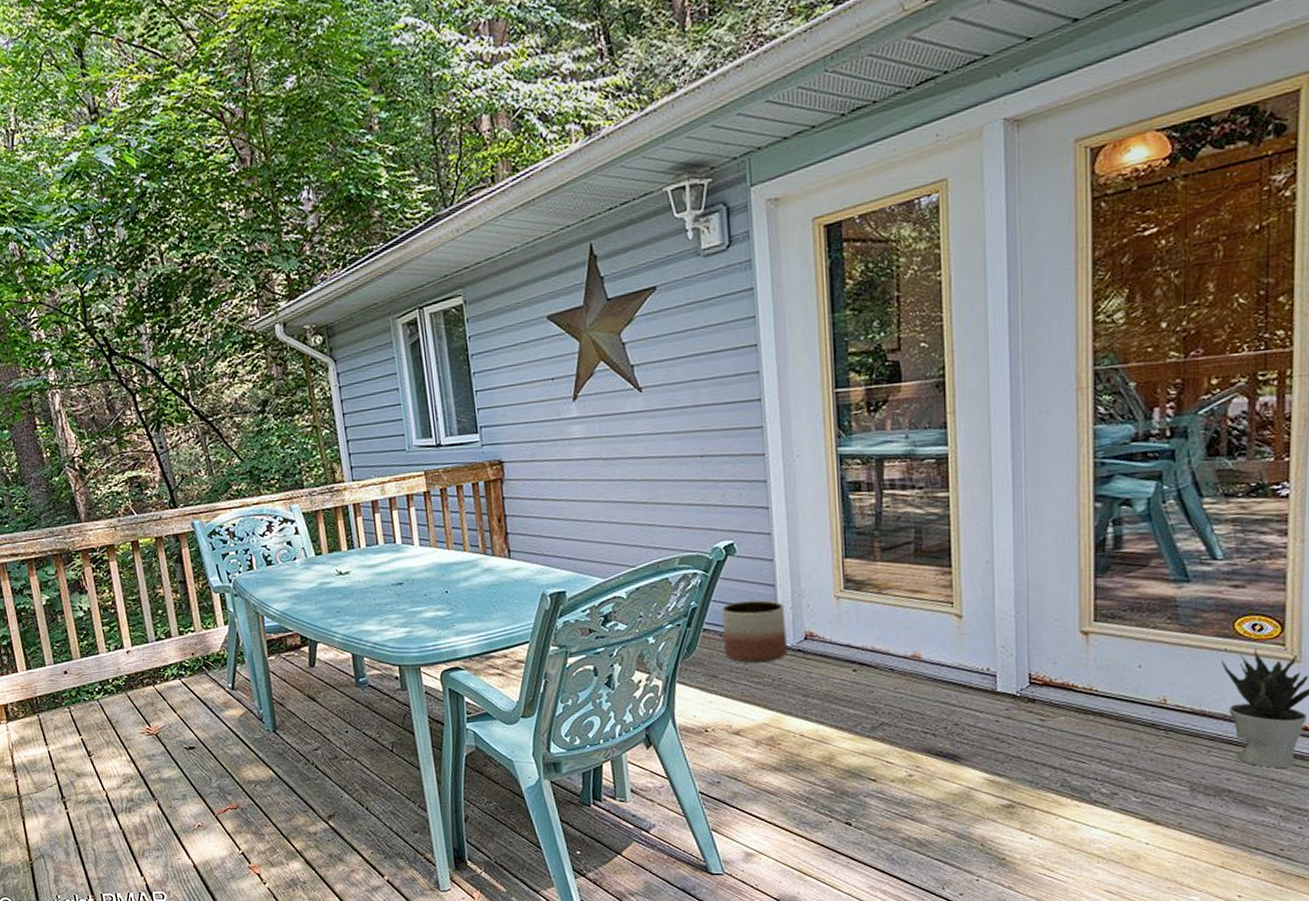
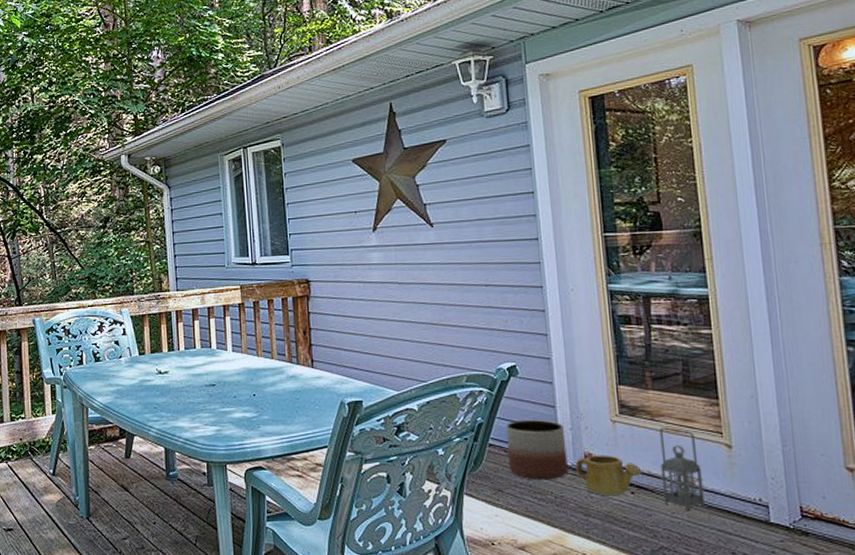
watering can: none [795,632,866,675] -> present [575,455,642,495]
lantern: none [885,600,931,686] -> present [659,427,705,511]

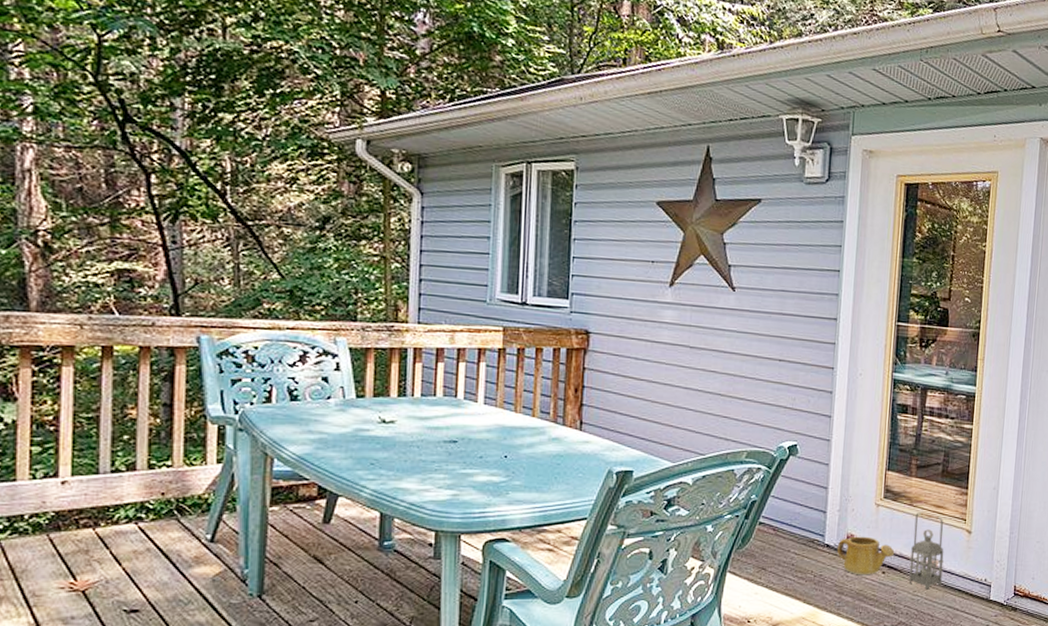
planter: present [505,419,568,480] -> none [775,499,833,559]

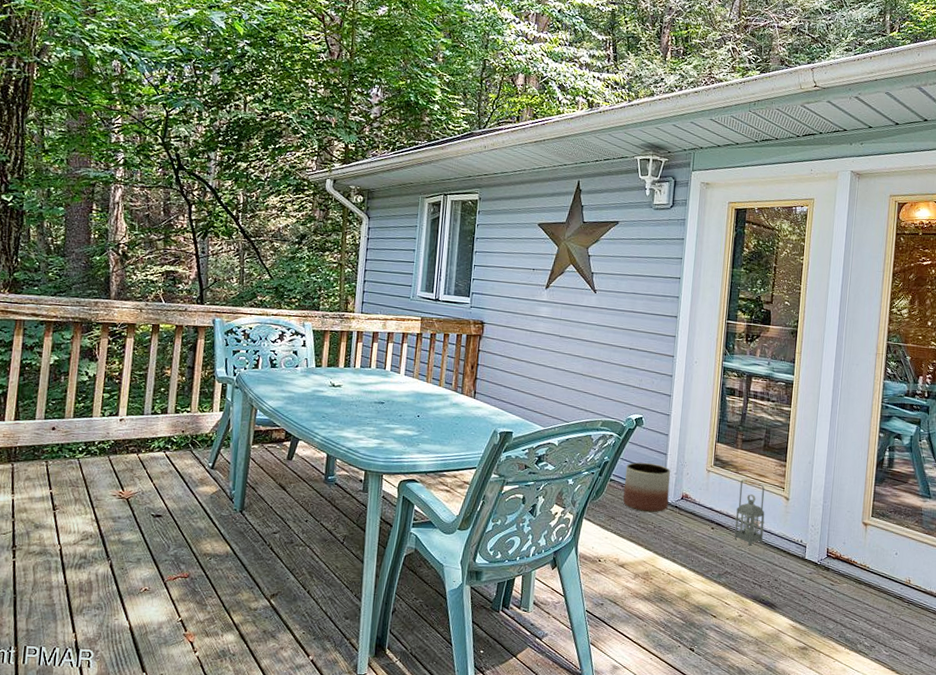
planter: none [775,499,833,559] -> present [623,462,671,513]
watering can: present [836,536,895,574] -> none [673,496,723,529]

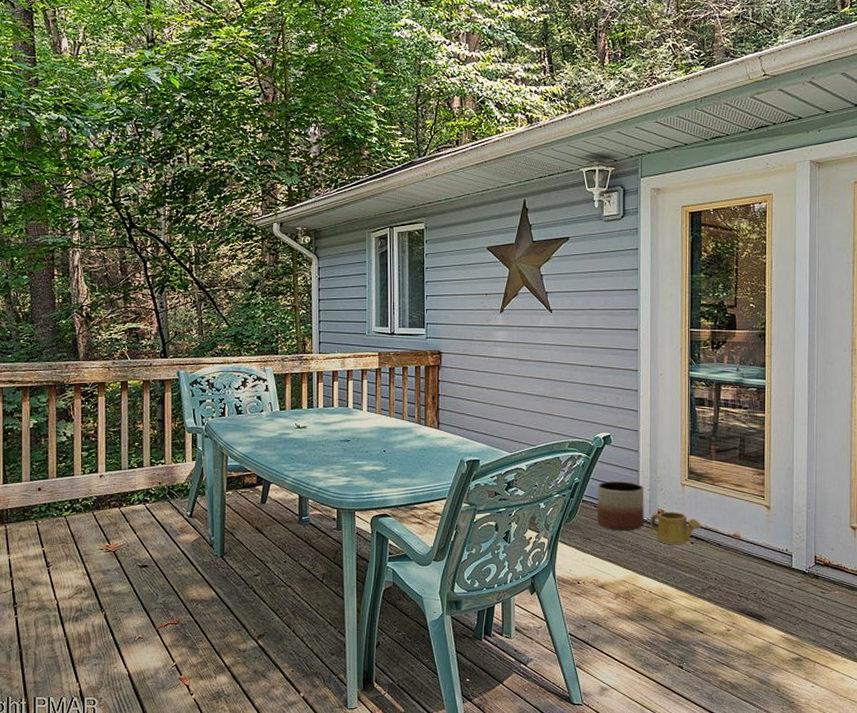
watering can: none [673,496,723,529] -> present [649,511,701,544]
lantern: present [734,479,765,546] -> none [714,491,747,558]

